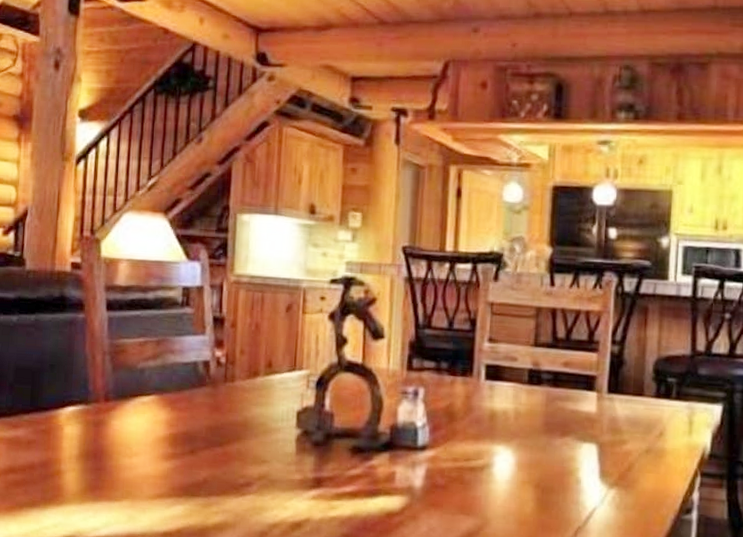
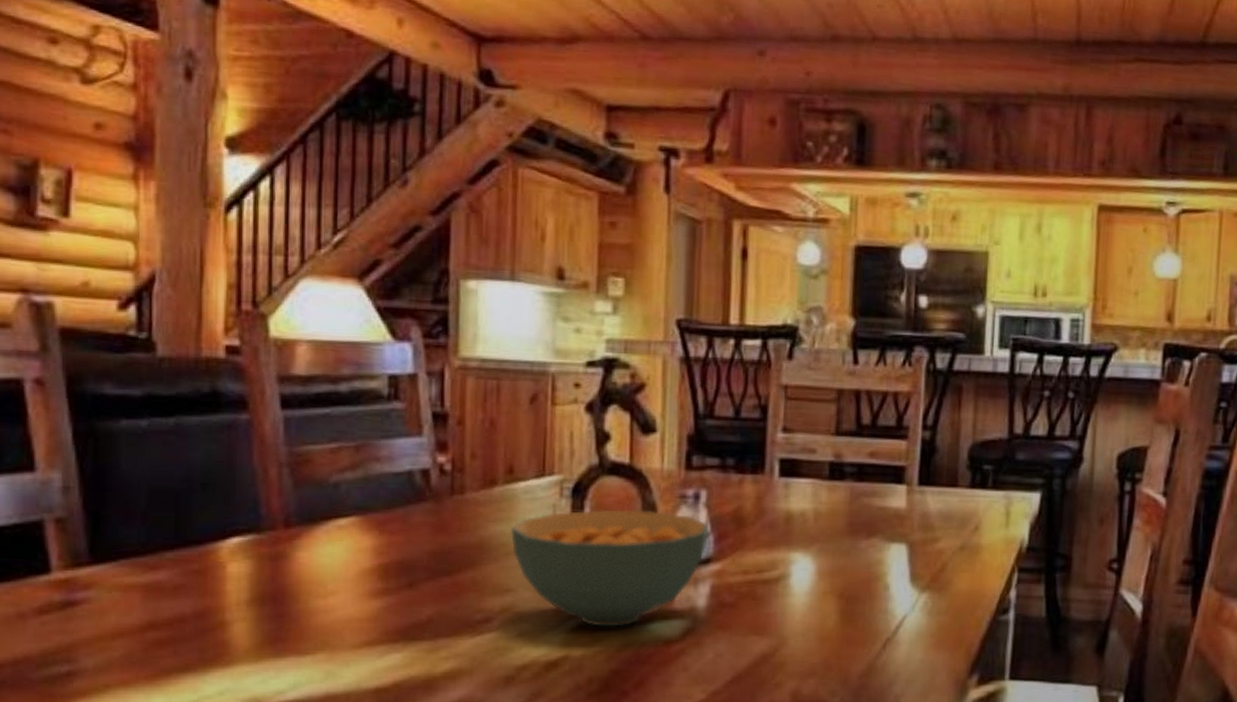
cereal bowl: none [267,399,426,498] -> present [510,509,710,627]

